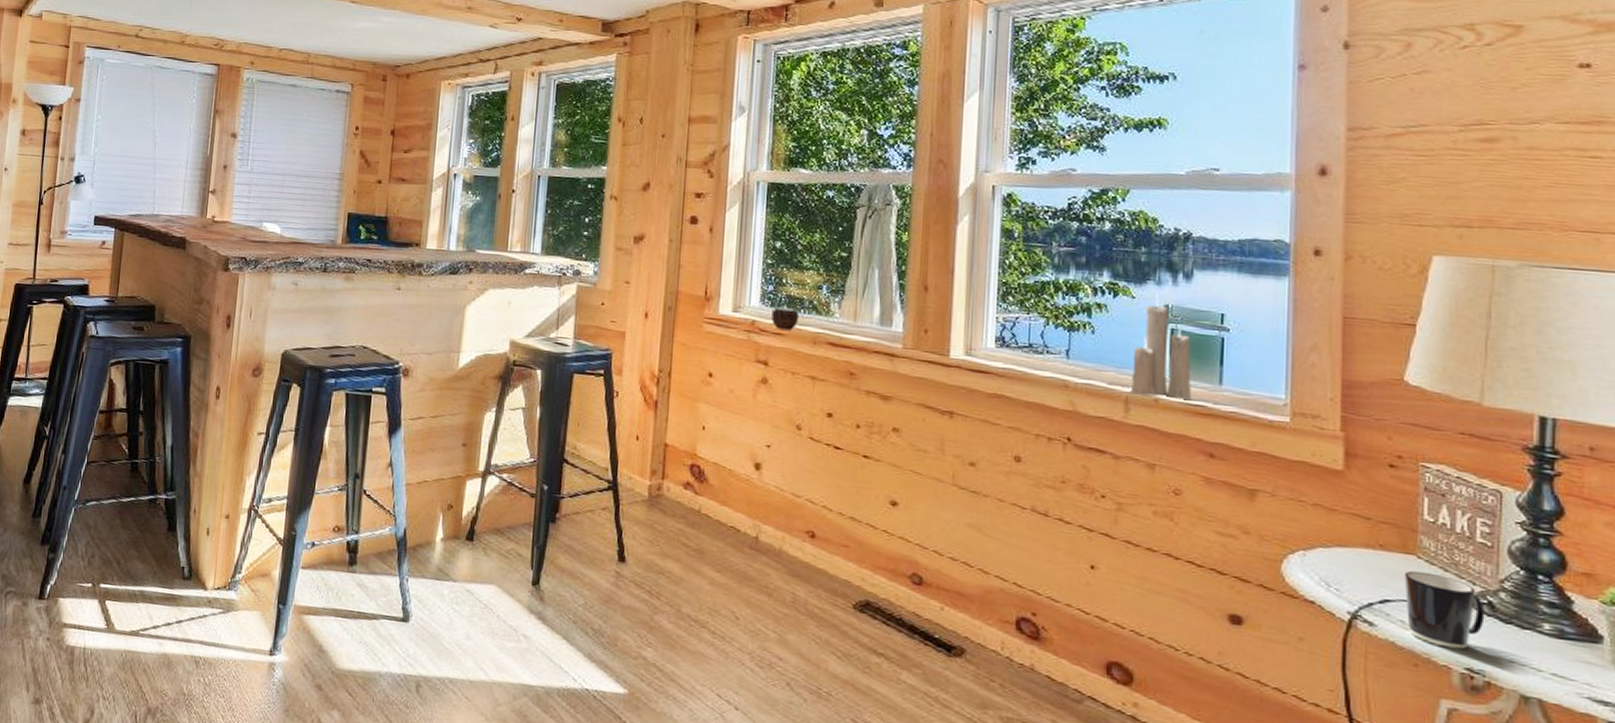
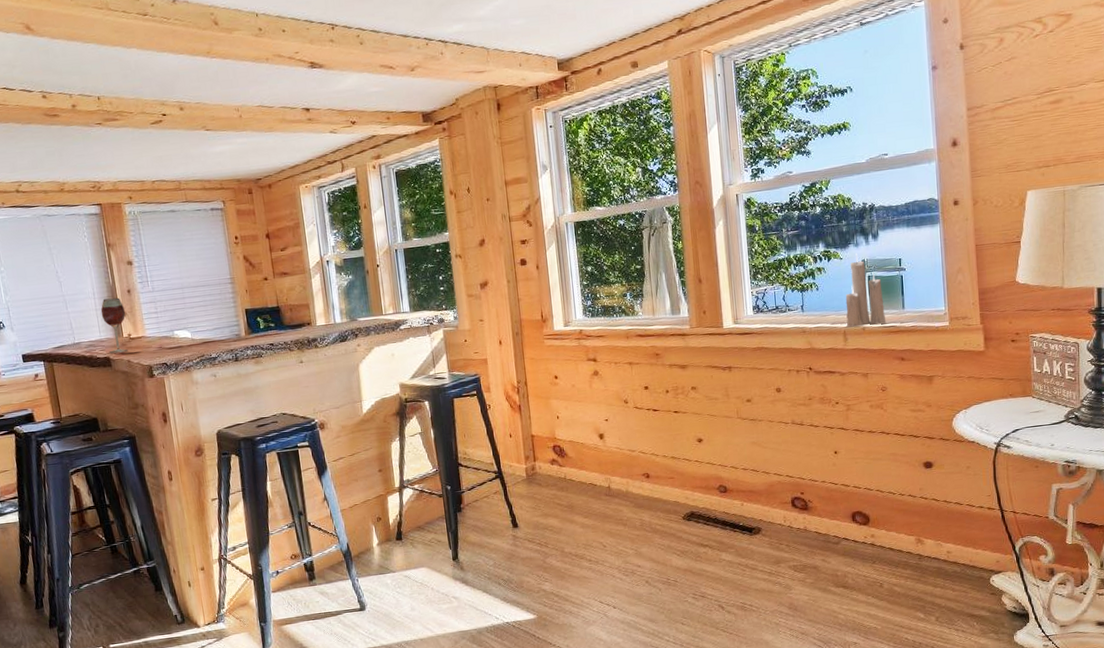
wineglass: none [187,171,216,236] -> present [100,297,128,354]
candle: present [771,305,800,331] -> none [593,313,614,333]
mug: present [1404,570,1485,650] -> none [1025,405,1074,451]

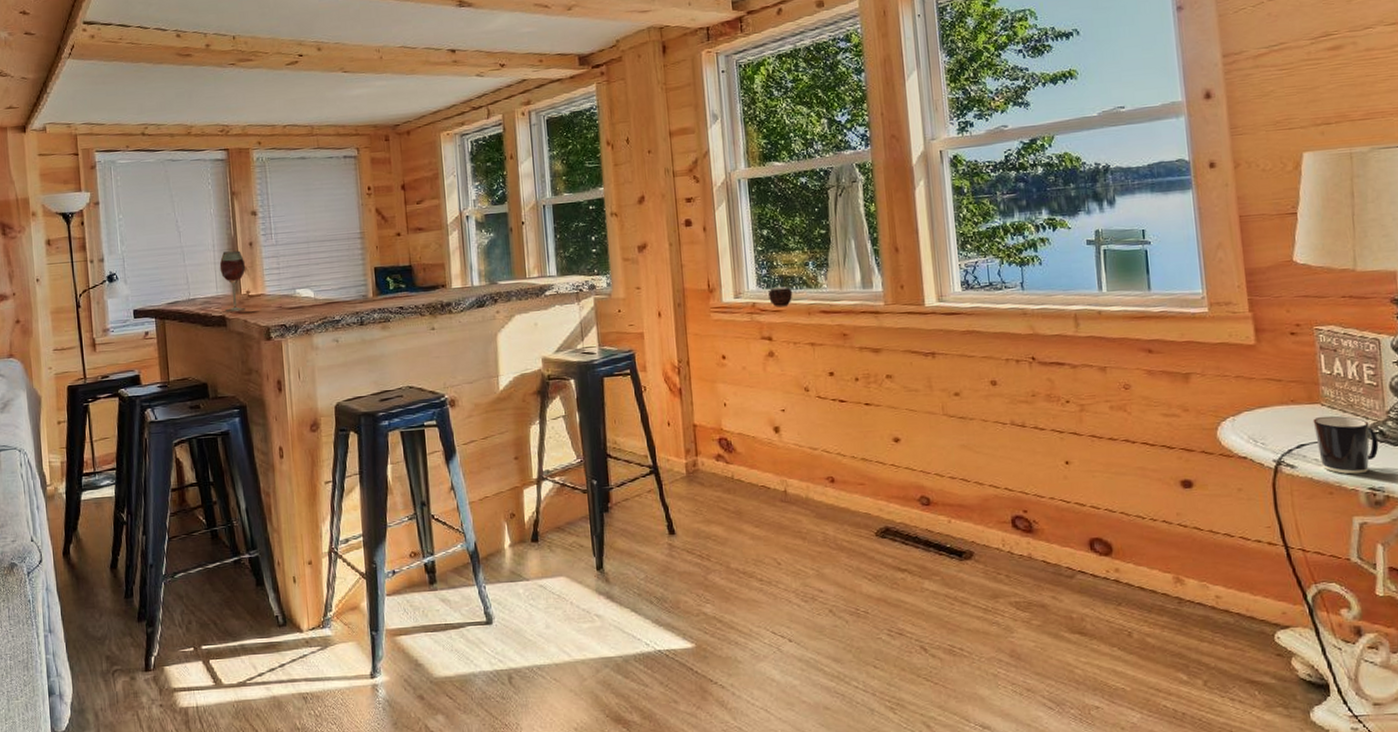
candle: none [593,313,614,333] -> present [768,284,793,308]
candle: present [845,253,887,328] -> none [1075,222,1128,311]
mug: none [1025,405,1074,451] -> present [1312,415,1379,475]

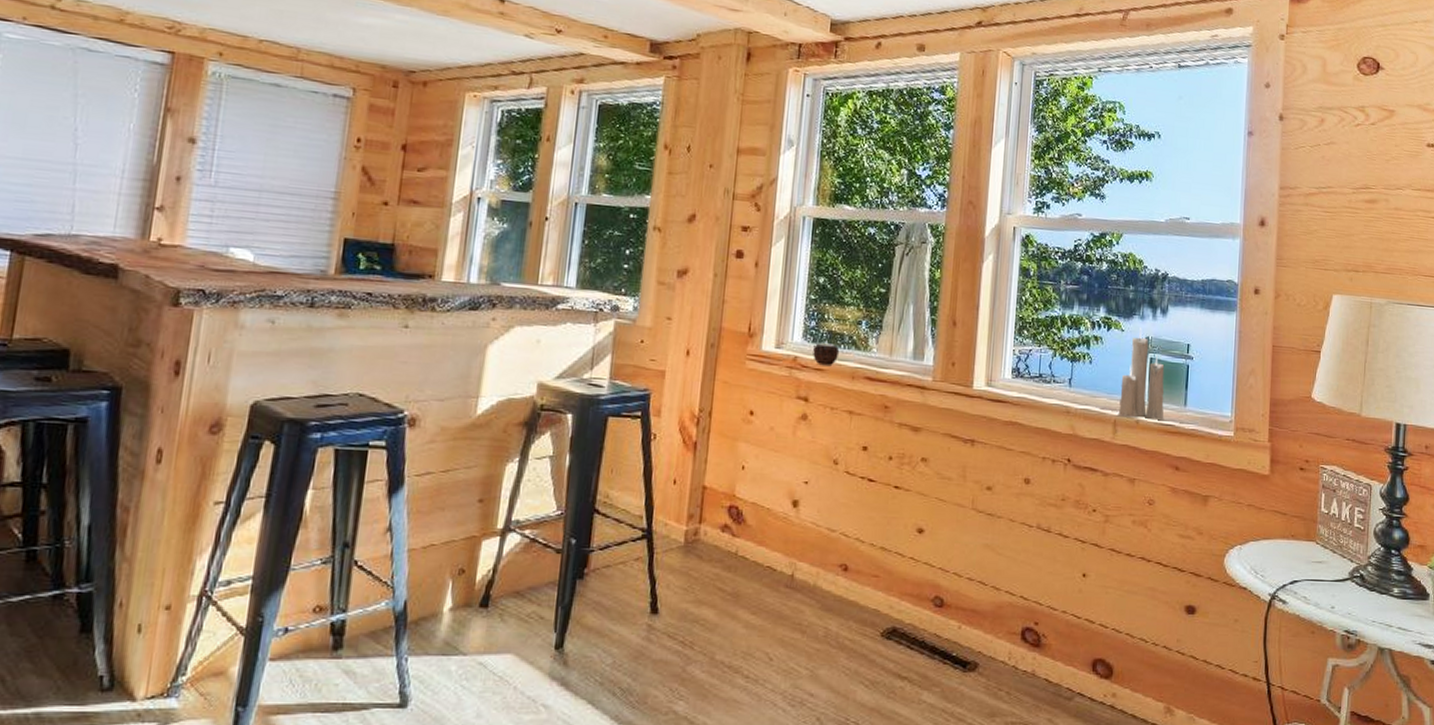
wineglass: present [219,250,246,312] -> none [120,181,165,263]
candle: none [1075,222,1128,311] -> present [1117,327,1165,421]
mug: present [1312,415,1379,475] -> none [1307,554,1358,616]

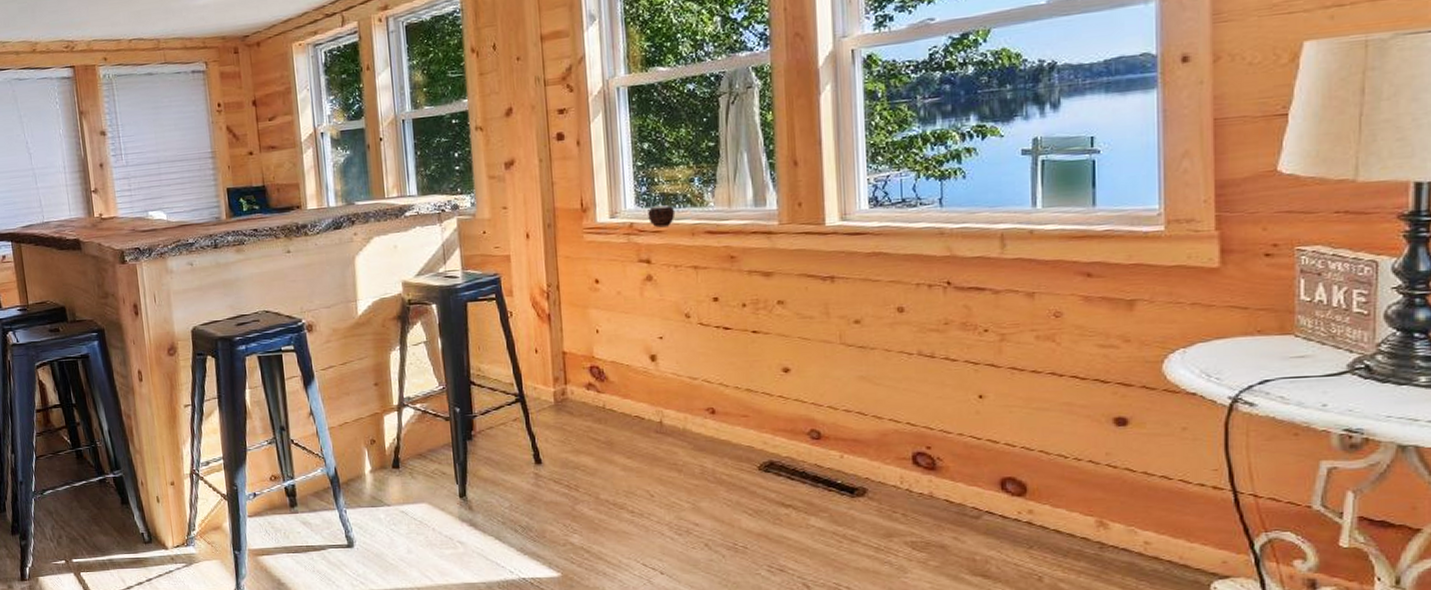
candle: present [1117,327,1165,421] -> none [1005,128,1067,230]

